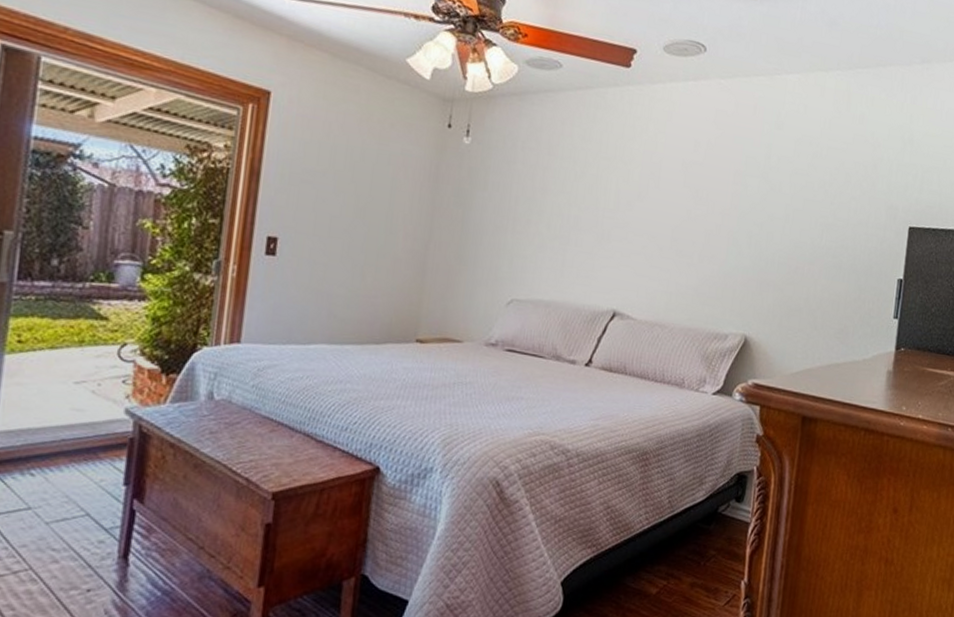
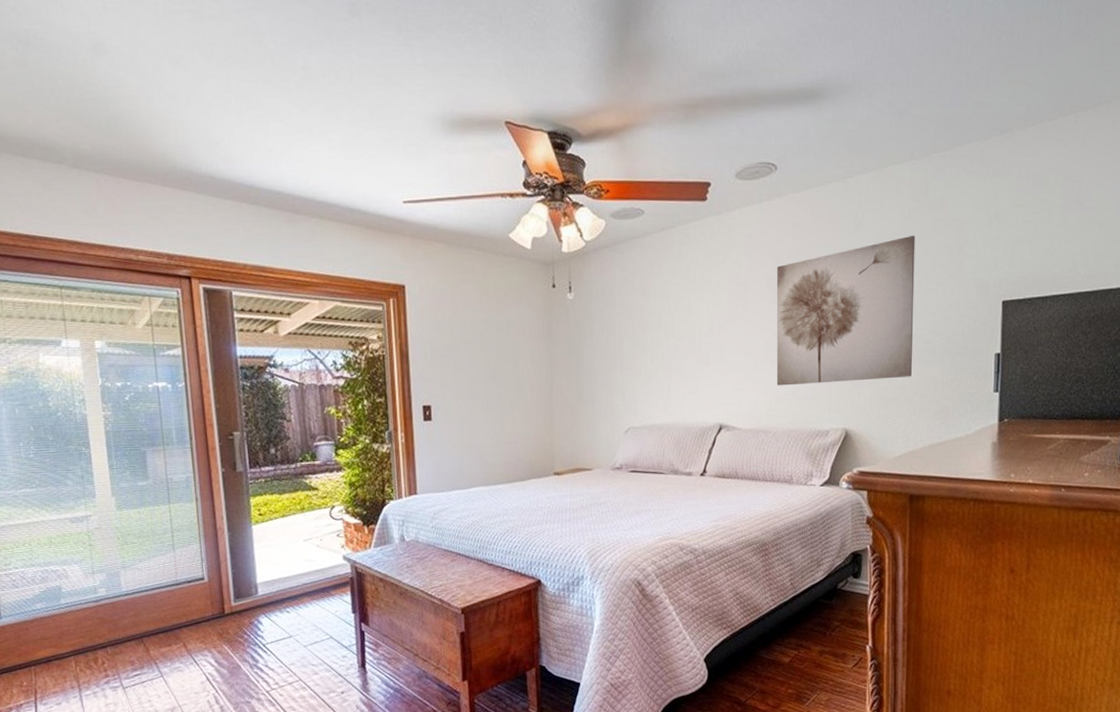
wall art: none [679,144,834,290] -> present [776,235,915,386]

